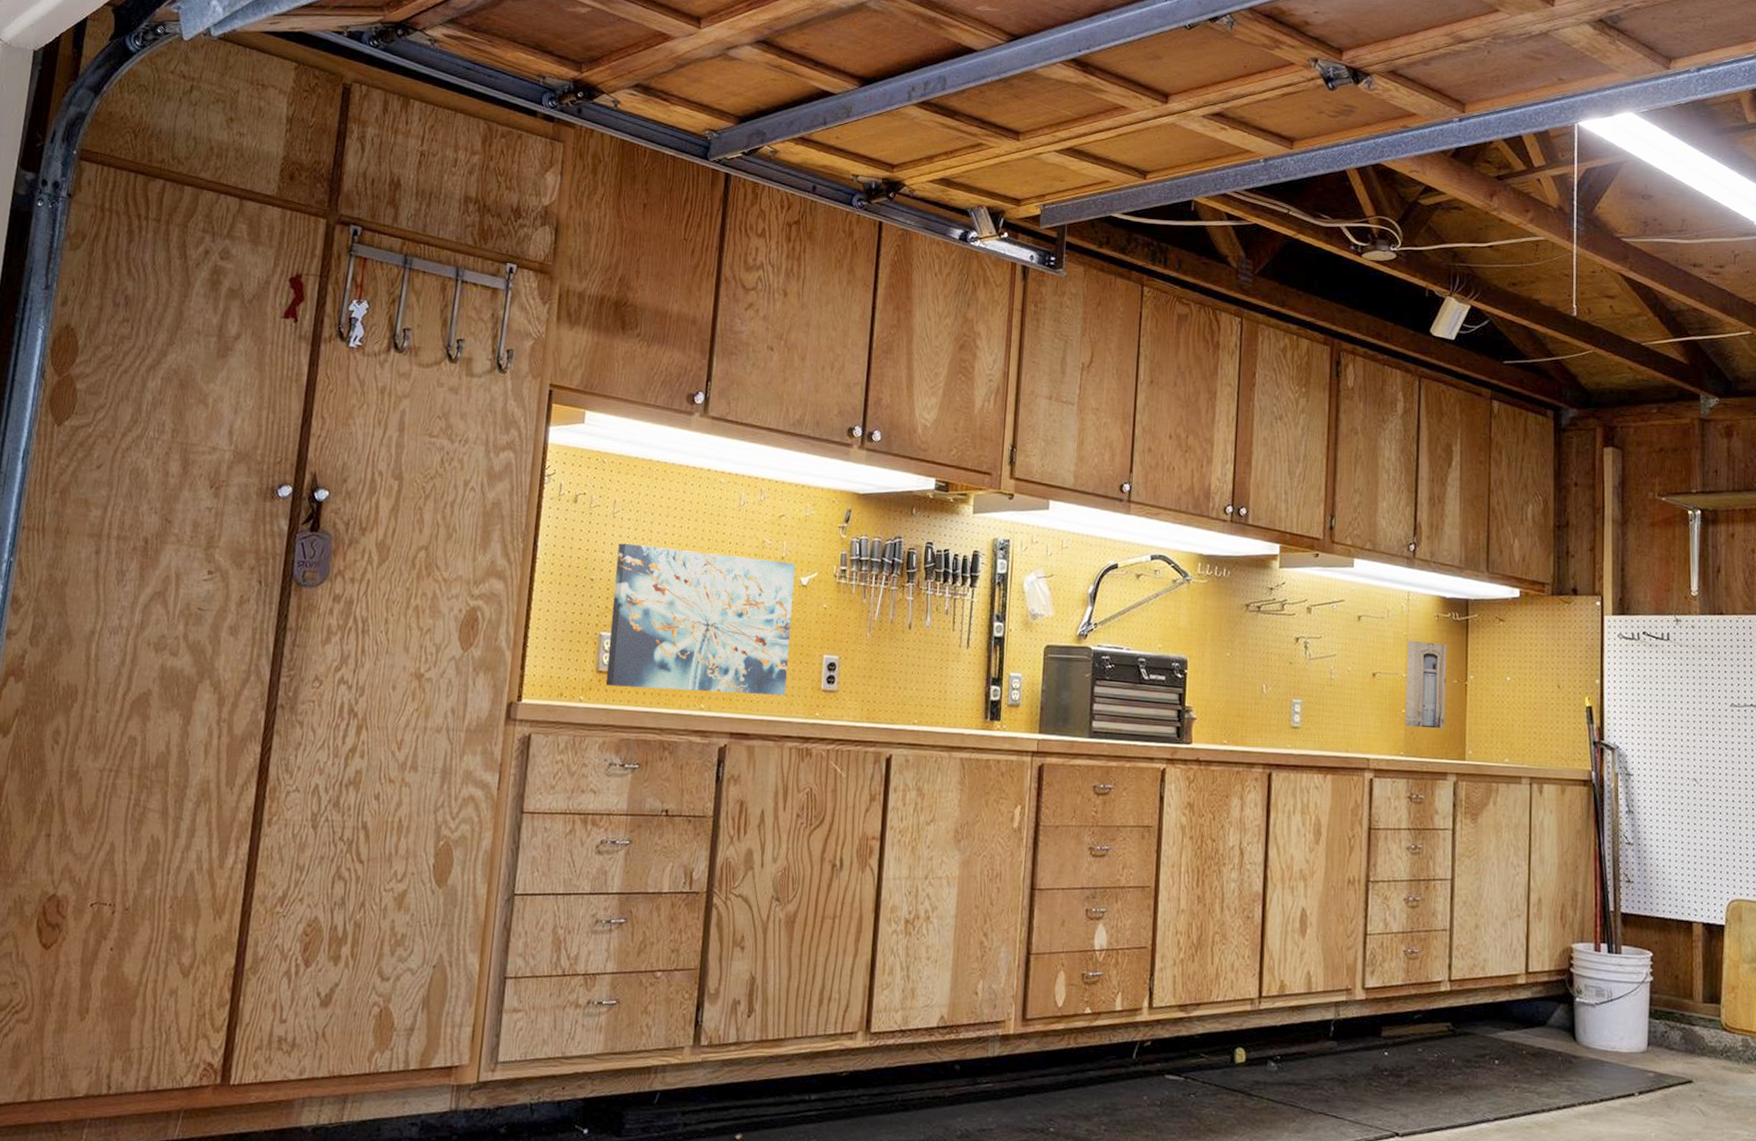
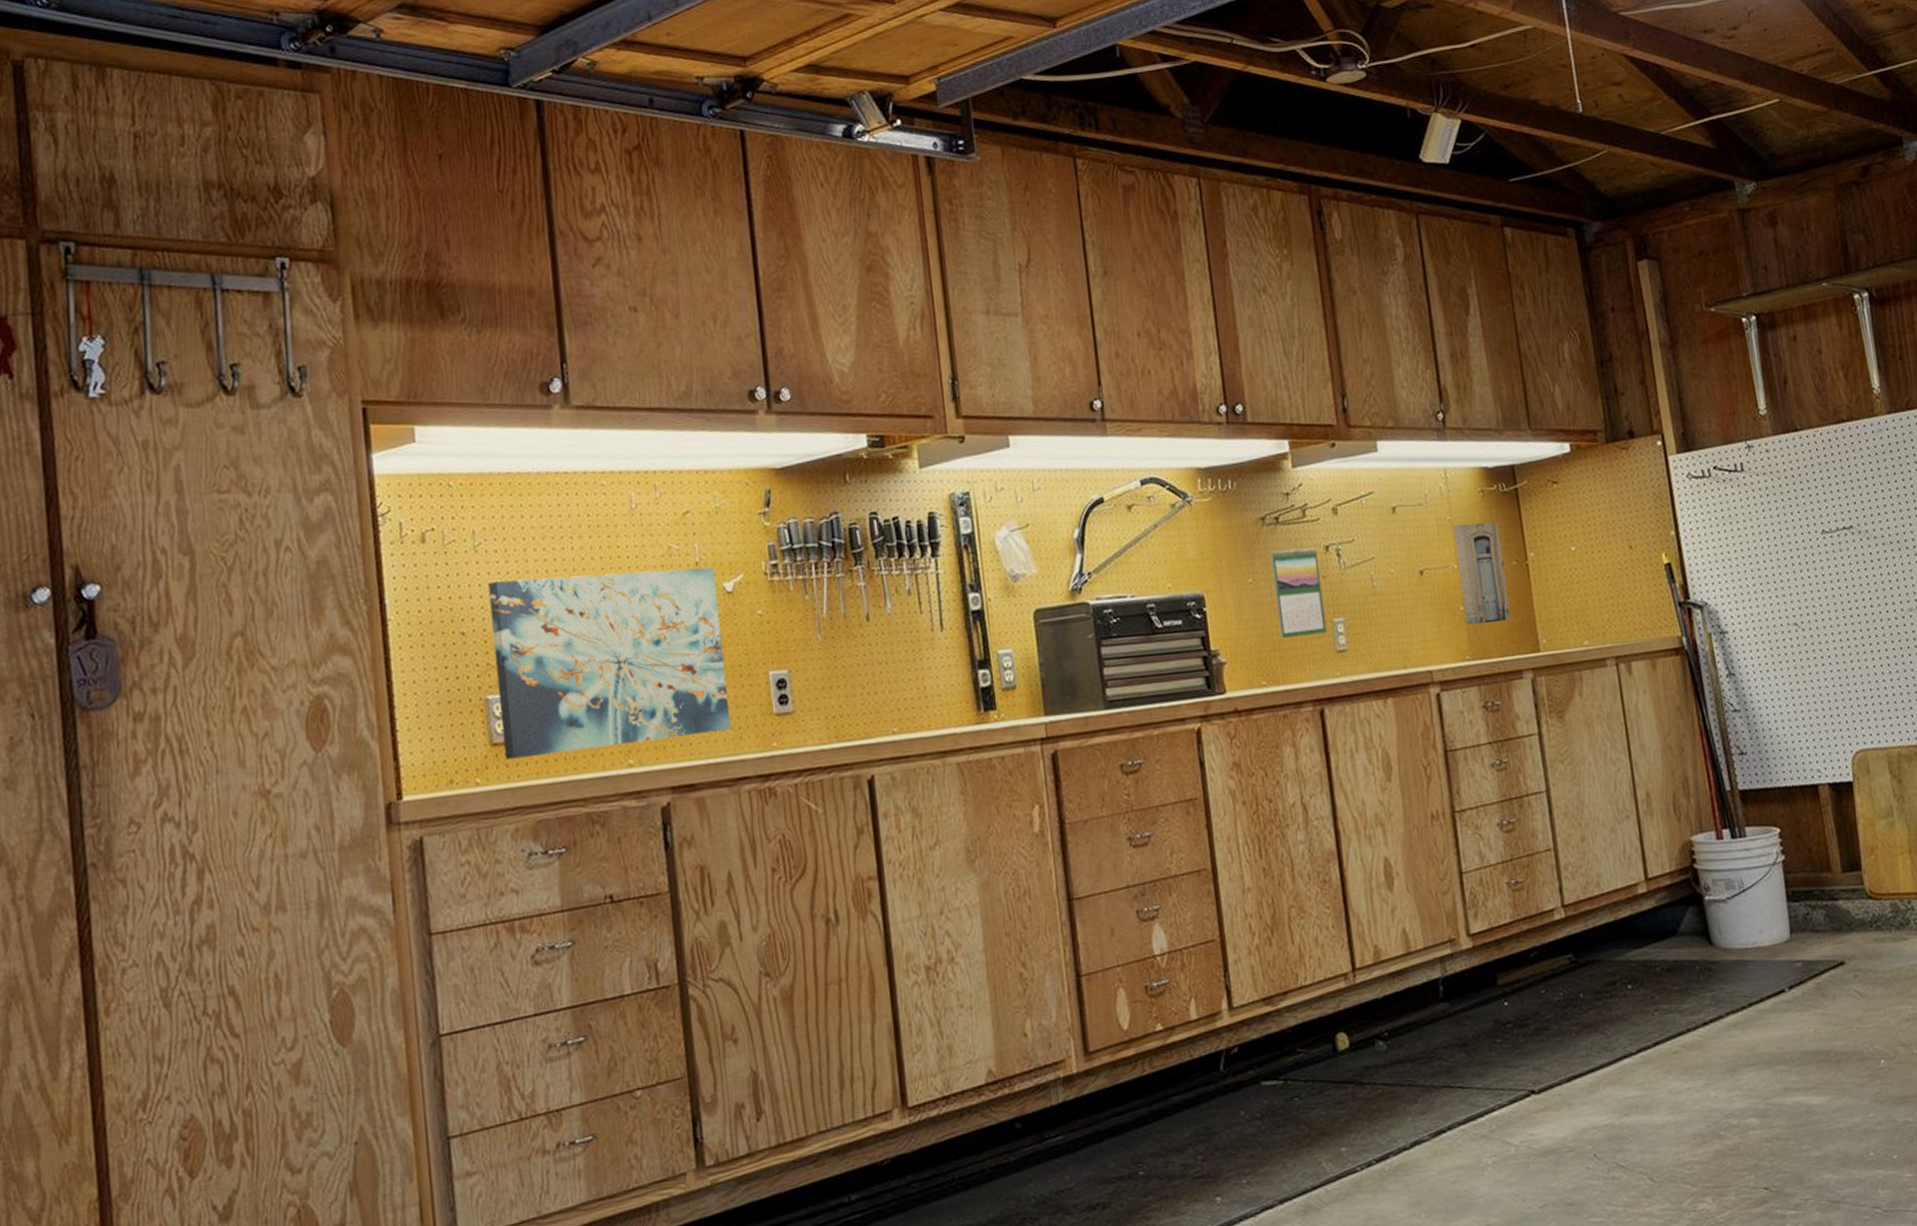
calendar: none [1246,633,1288,710] -> present [1270,547,1328,638]

